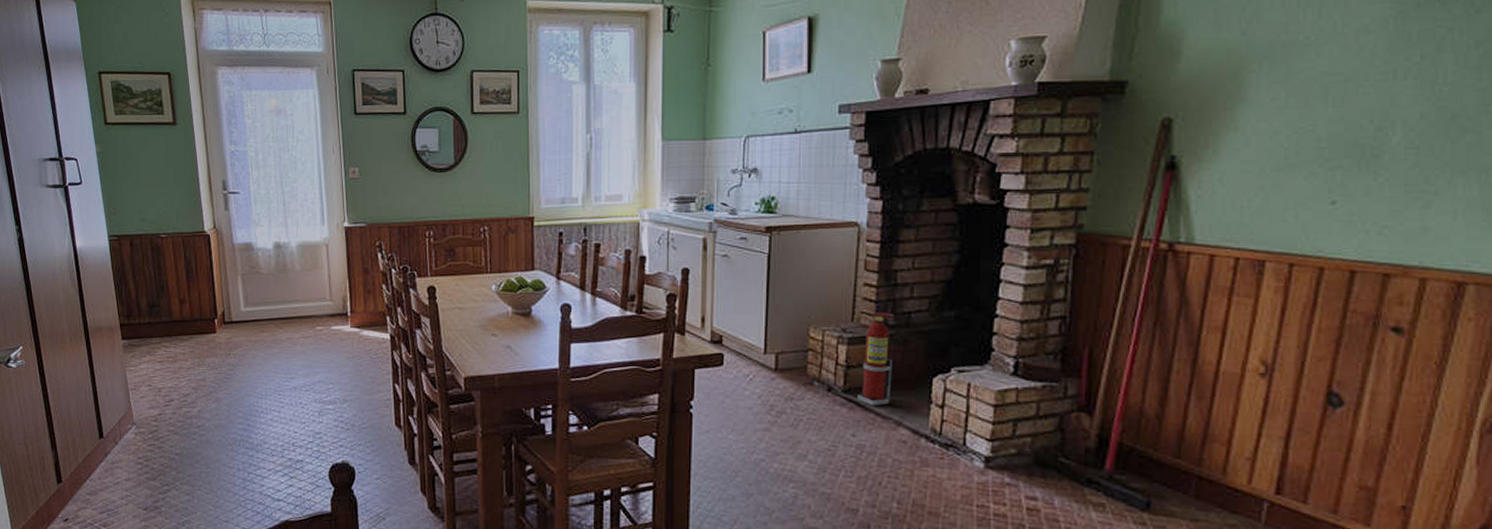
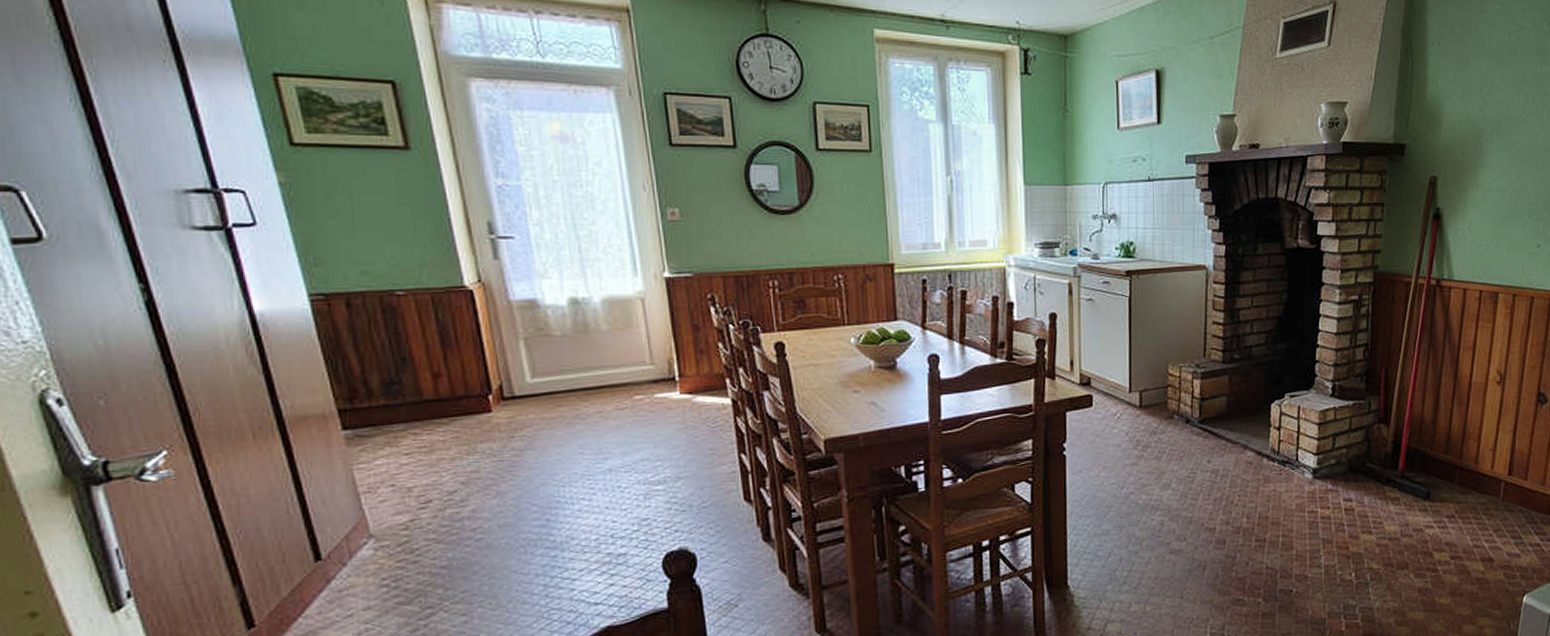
fire extinguisher: present [858,312,894,406] -> none [1211,348,1239,434]

